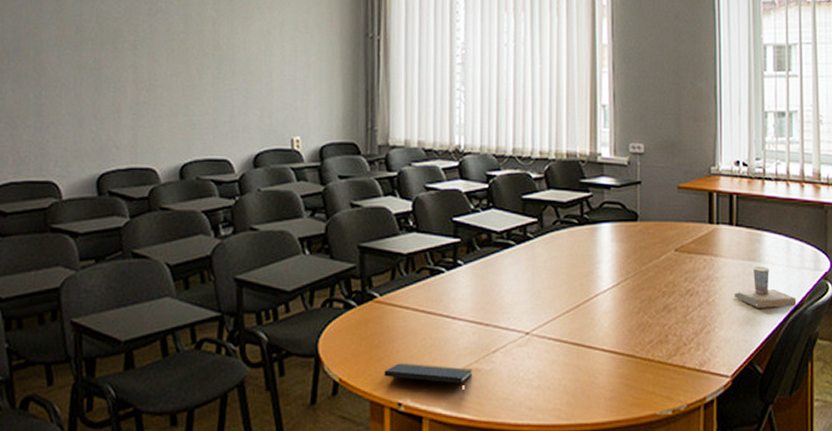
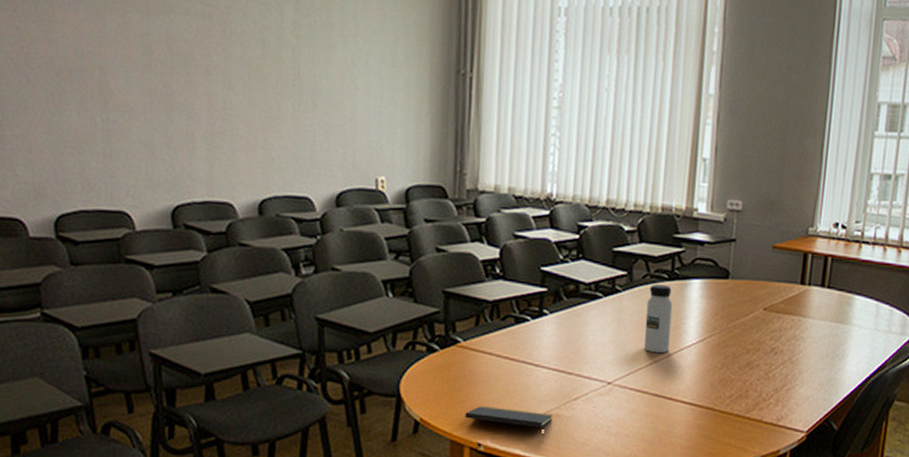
water bottle: none [559,229,585,300] -> present [644,284,673,354]
cup: present [734,266,797,308] -> none [817,328,880,369]

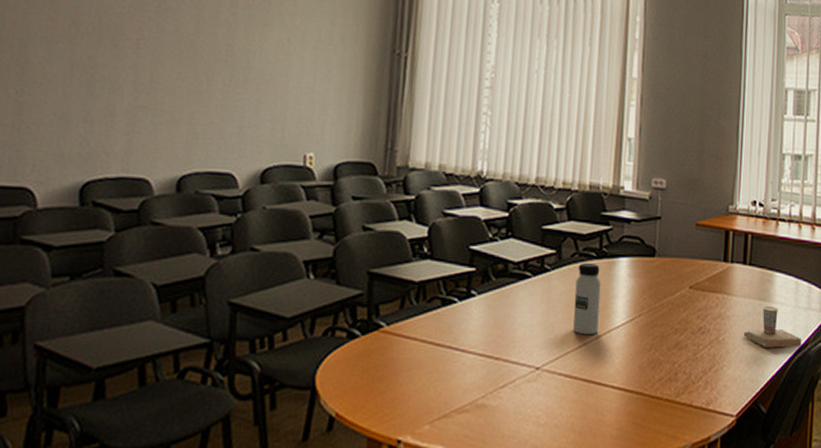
notepad: present [465,406,554,437] -> none [384,397,479,431]
cup: none [817,328,880,369] -> present [743,305,802,348]

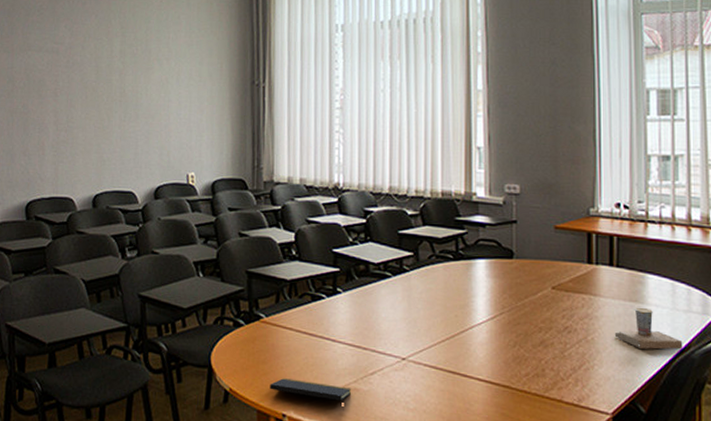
notepad: none [384,397,479,431] -> present [270,378,352,410]
water bottle: present [573,262,601,335] -> none [434,264,460,331]

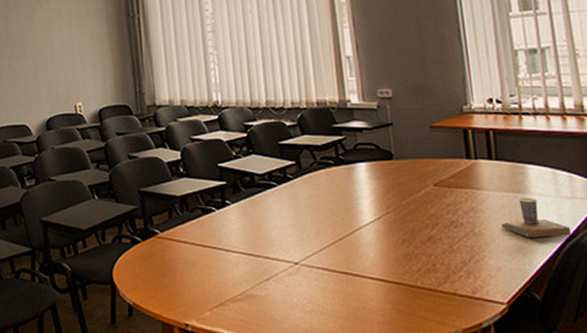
notepad: present [270,378,352,410] -> none [171,290,250,317]

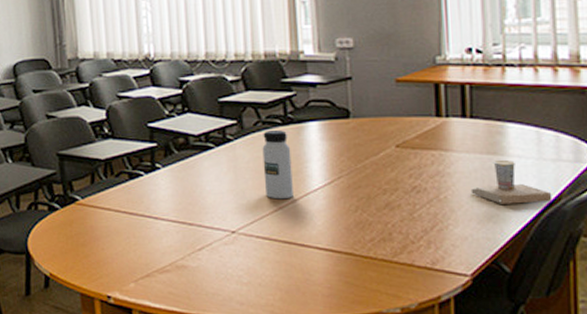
water bottle: none [318,169,348,233] -> present [262,129,293,200]

